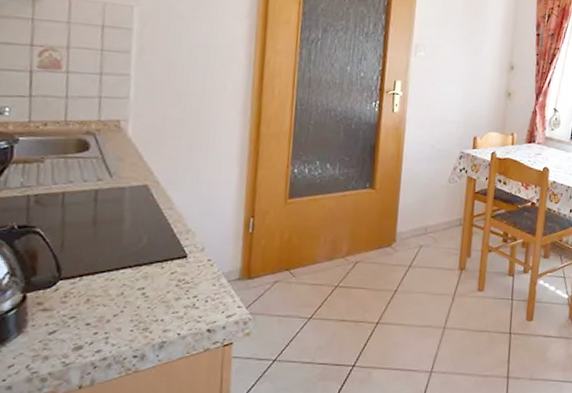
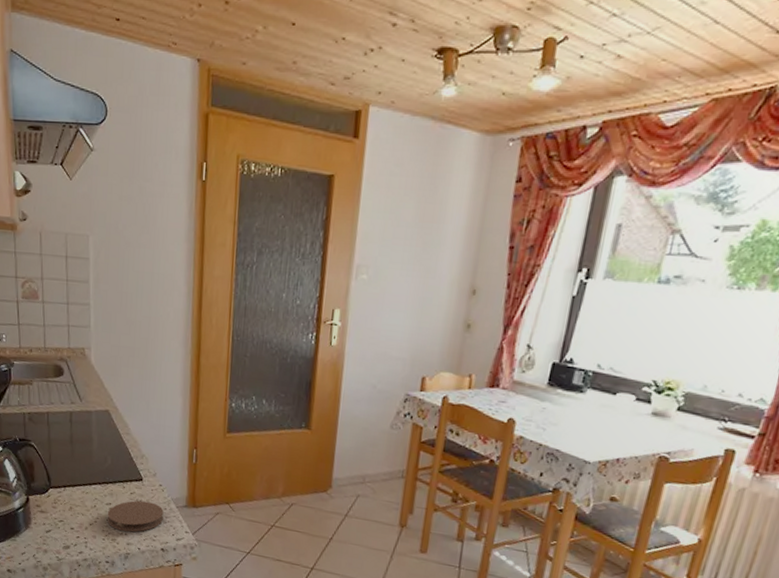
coaster: none [138,280,212,317] -> present [107,500,164,532]

